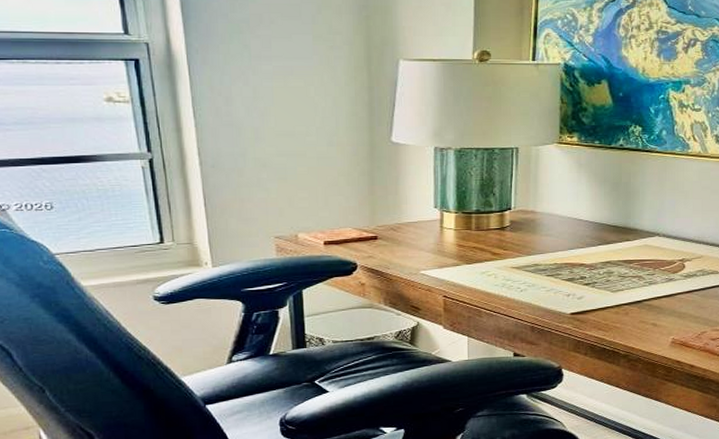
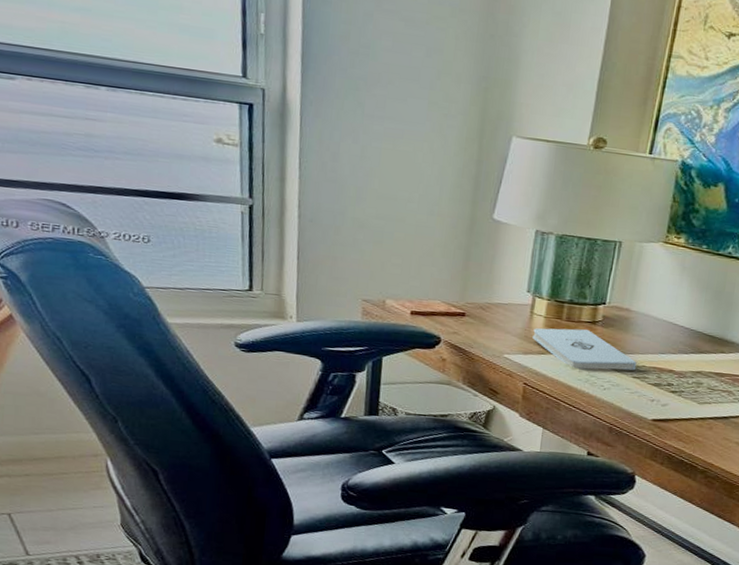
notepad: none [445,236,549,275] -> present [532,328,637,371]

